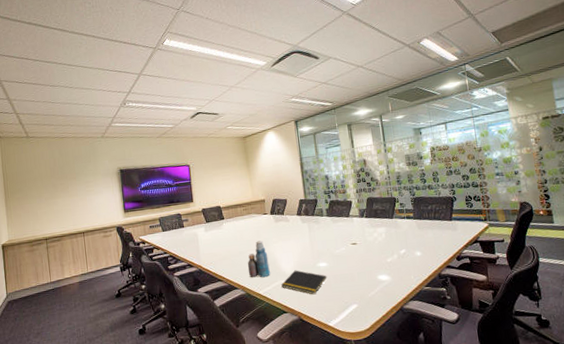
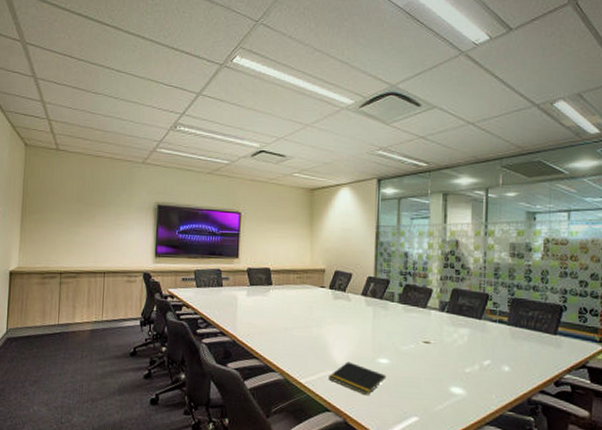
bottle: present [247,240,270,277] -> none [291,318,318,363]

